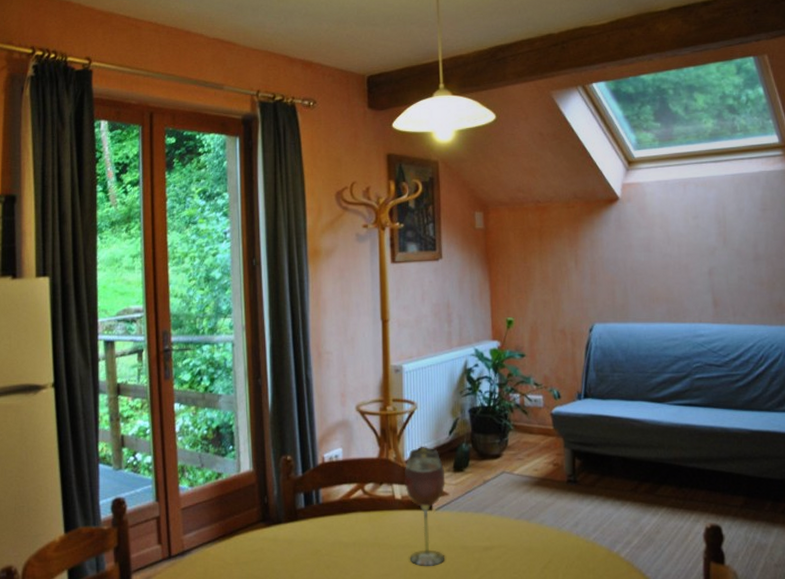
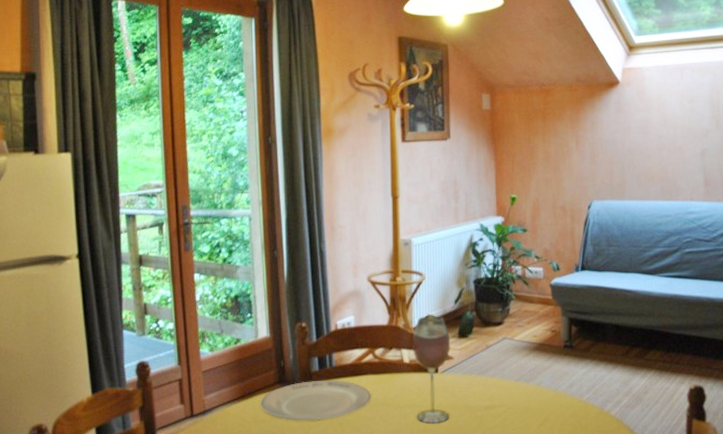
plate: none [242,518,360,563] -> present [260,380,371,421]

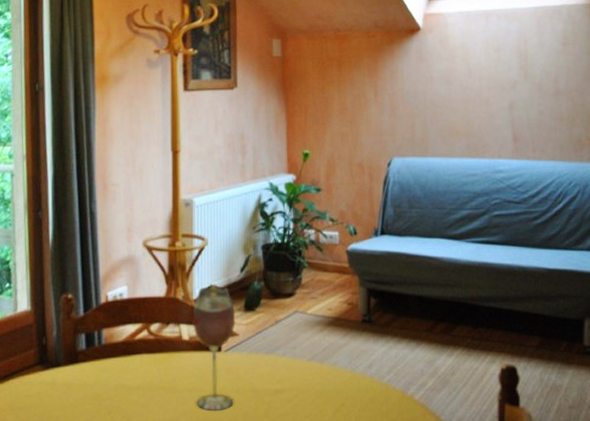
plate: present [260,380,371,421] -> none [17,360,145,408]

